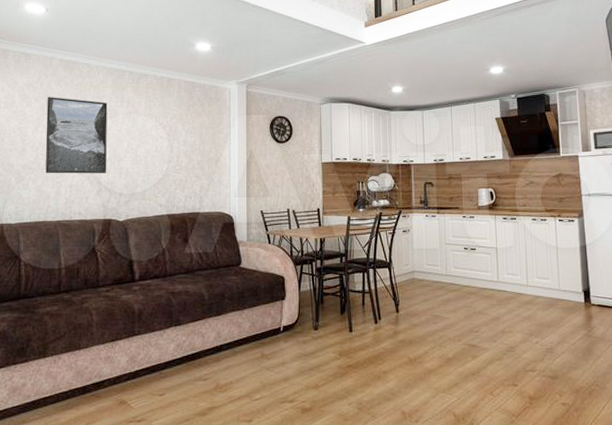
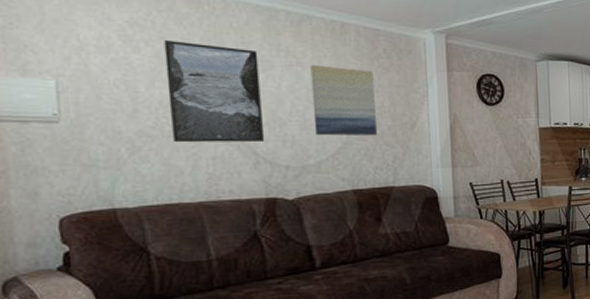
wall art: none [143,112,190,170] -> present [310,65,378,136]

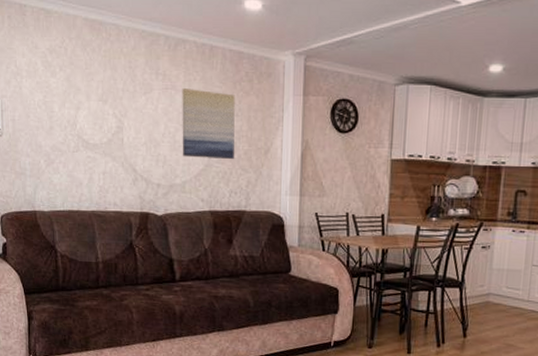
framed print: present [164,40,265,143] -> none [73,66,143,161]

